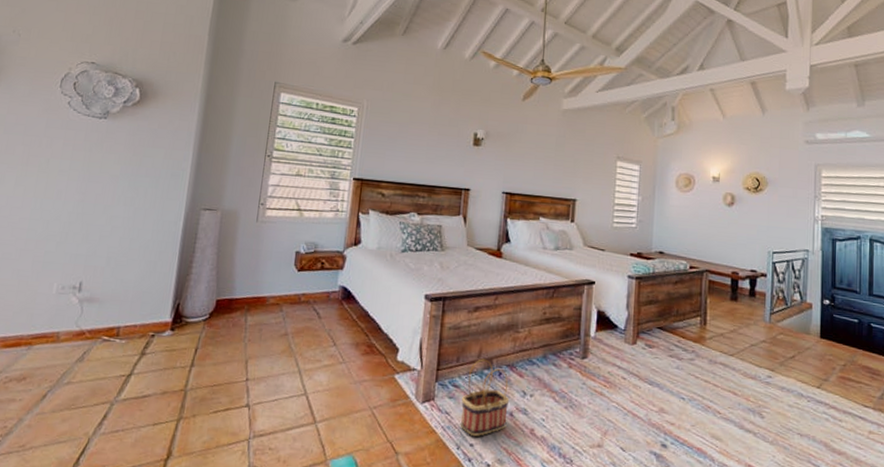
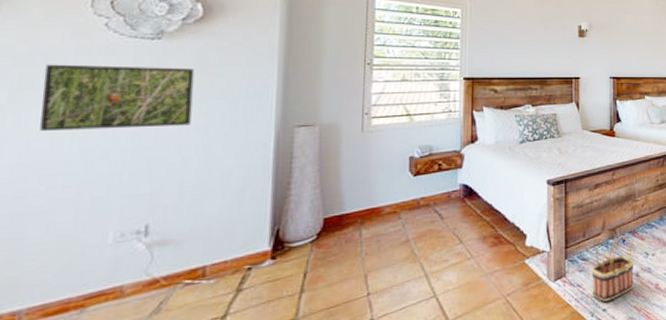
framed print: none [16,134,129,198] -> present [40,64,195,131]

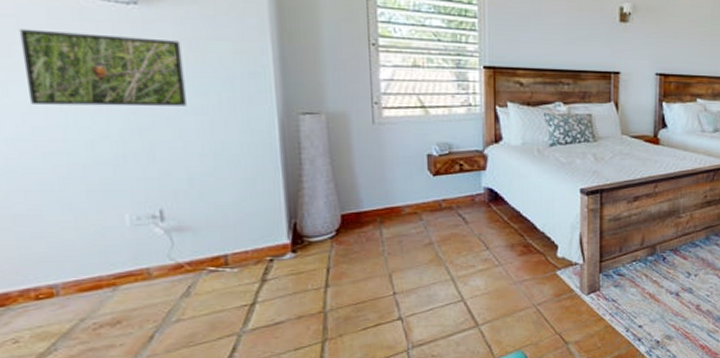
basket: present [591,230,635,302] -> none [627,246,675,318]

